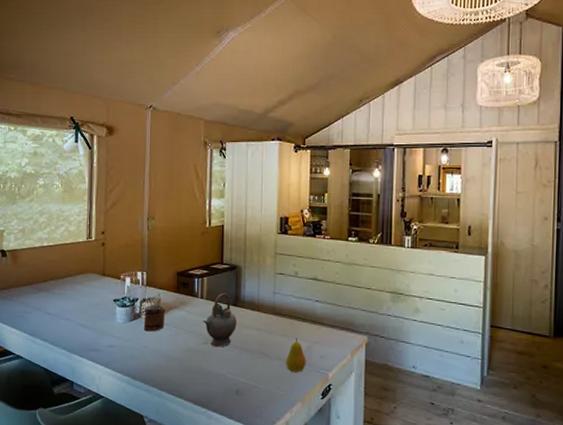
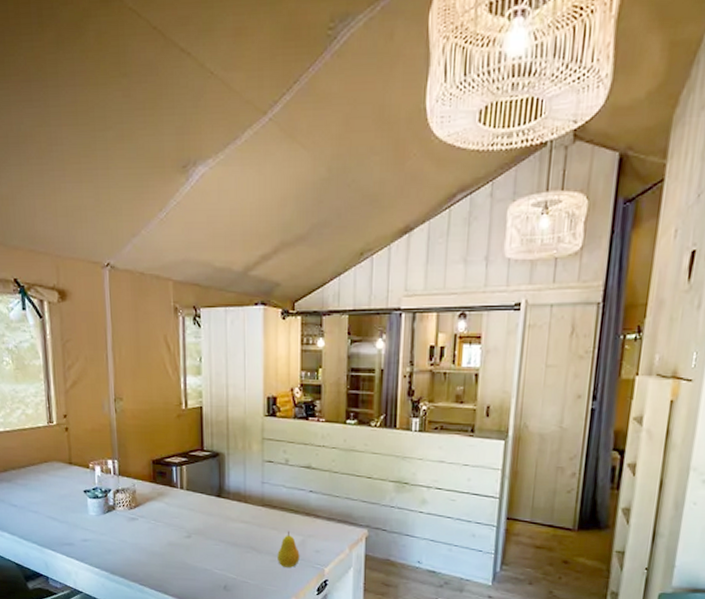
mug: present [143,304,165,332] -> none [119,495,142,525]
teapot: present [202,292,237,347] -> none [183,482,222,541]

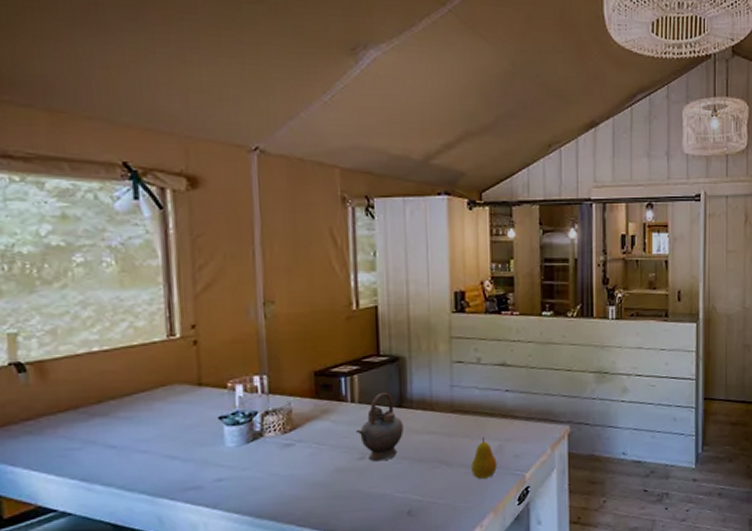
teapot: none [183,482,222,541] -> present [355,392,403,462]

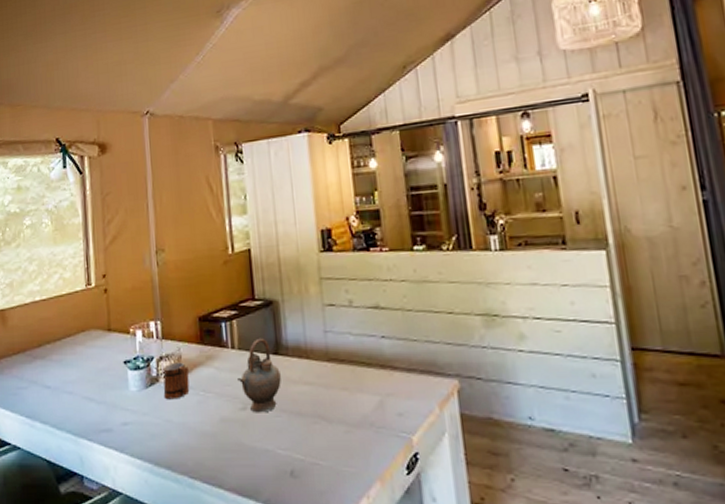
mug: none [268,416,301,454] -> present [163,362,190,400]
fruit: present [471,437,497,479] -> none [351,390,380,439]

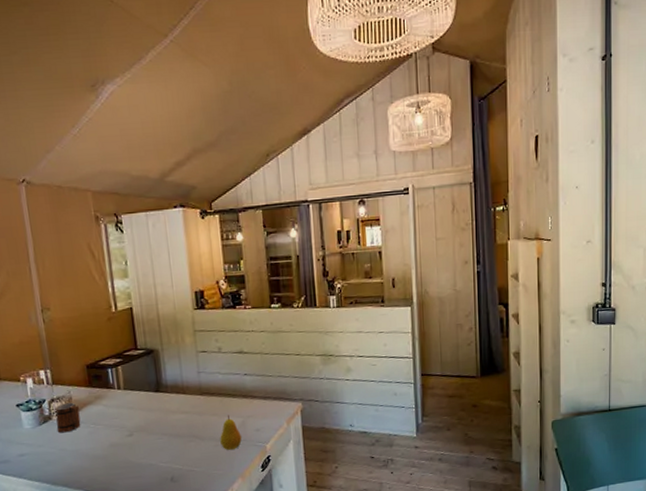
teapot: present [236,337,281,413] -> none [123,379,162,438]
fruit: none [351,390,380,439] -> present [220,415,242,450]

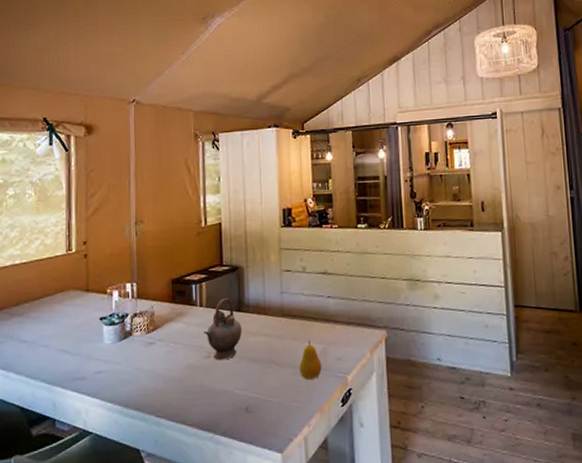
mug: present [55,402,81,433] -> none [136,318,160,351]
teapot: none [123,379,162,438] -> present [203,297,242,361]

